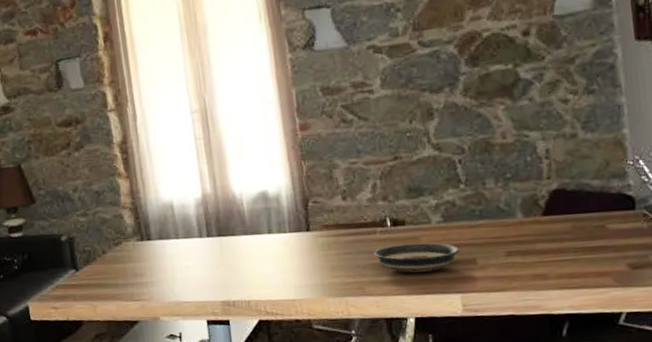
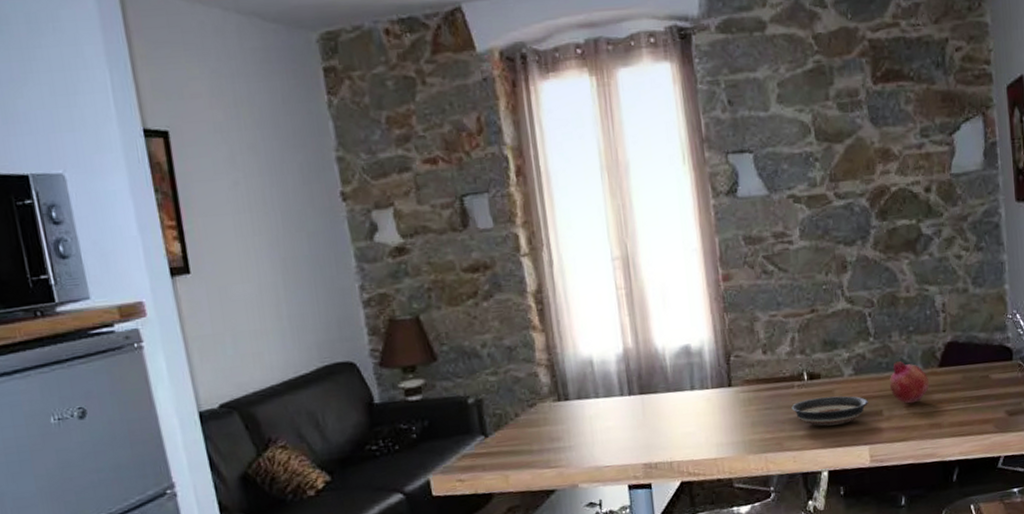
fruit: none [483,208,532,253] -> present [889,360,930,404]

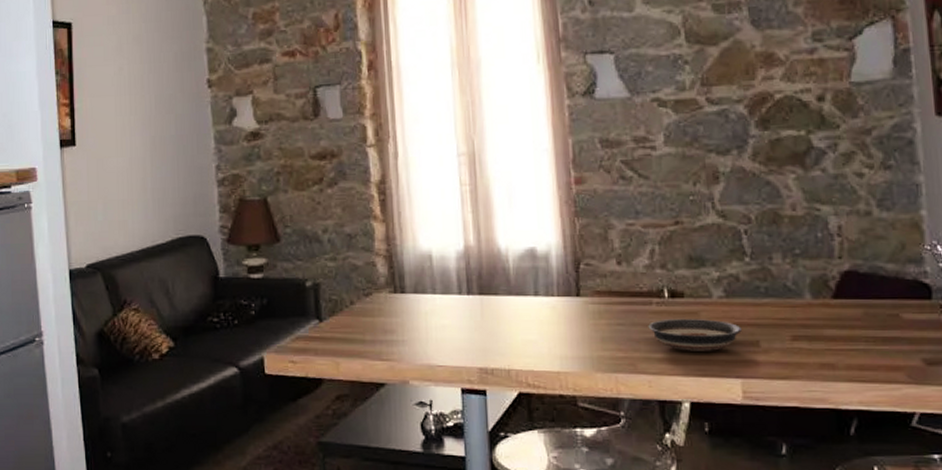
fruit: present [889,360,930,404] -> none [768,286,821,337]

